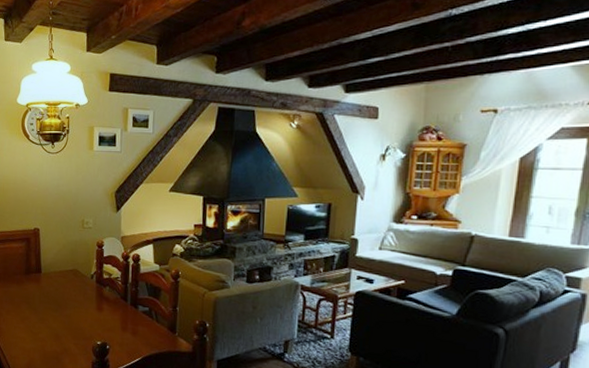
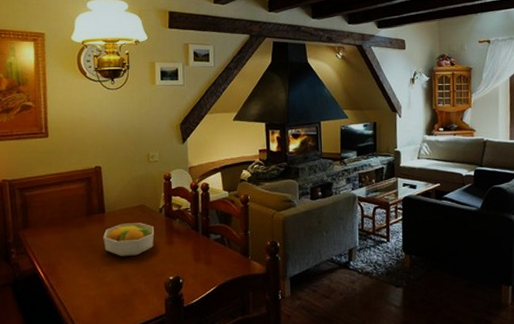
fruit bowl: none [39,285,85,317] -> present [103,223,154,257]

